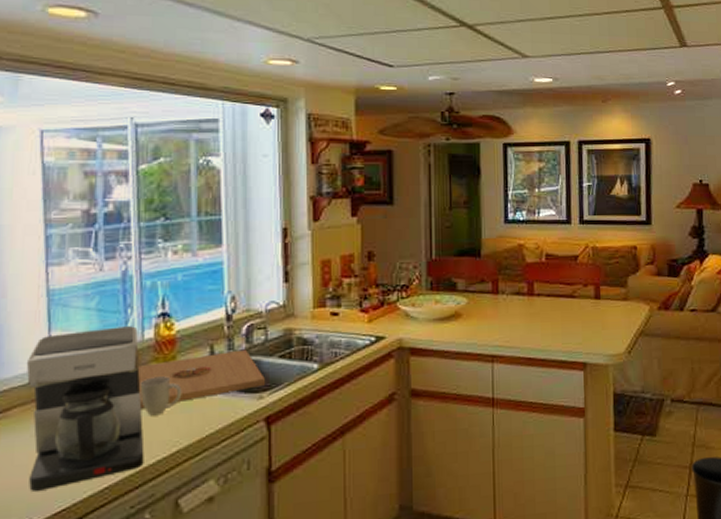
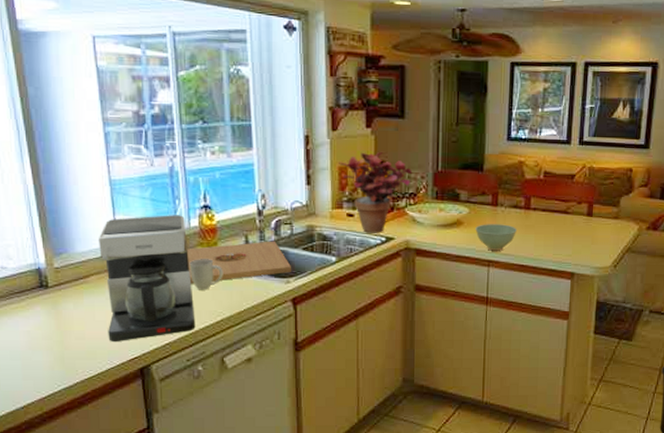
potted plant: none [321,242,404,333] -> present [339,152,413,233]
bowl: none [475,313,521,344] -> present [475,224,517,251]

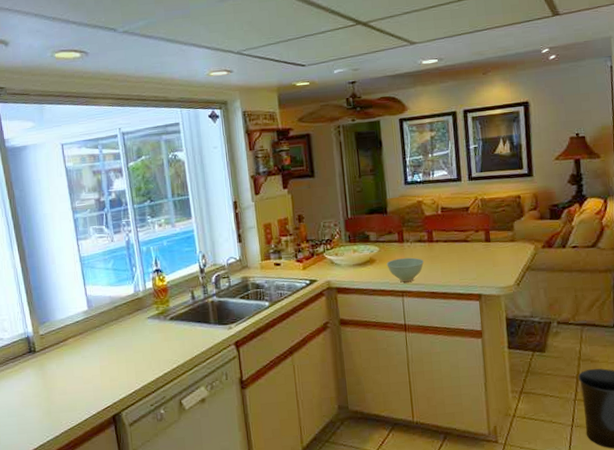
coffee maker: present [98,215,196,343] -> none [73,280,156,395]
platter: present [187,241,292,284] -> none [145,293,233,338]
mug: present [189,259,223,290] -> none [147,314,176,343]
potted plant: present [339,152,413,233] -> none [263,208,327,278]

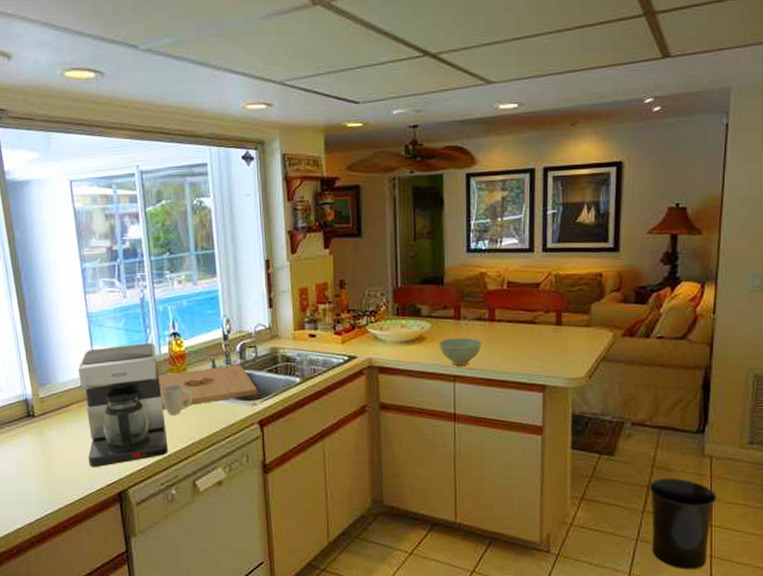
coffee maker: none [73,280,156,395] -> present [77,343,168,468]
platter: none [145,293,233,338] -> present [159,364,258,409]
mug: none [147,314,176,343] -> present [160,384,193,415]

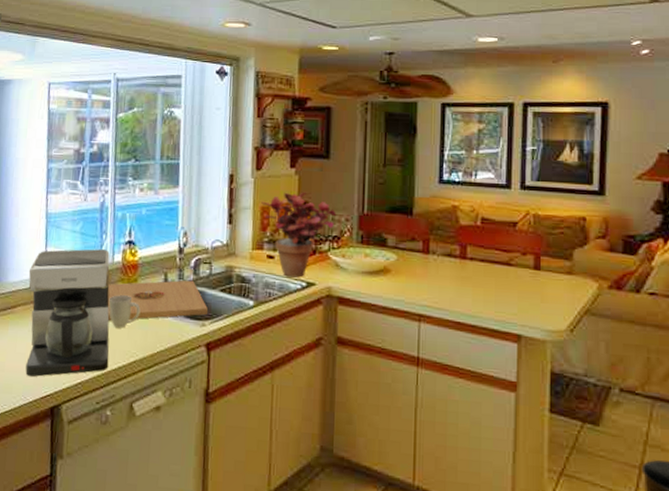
potted plant: none [299,272,372,353] -> present [261,193,337,278]
bowl: present [438,338,482,366] -> none [404,273,451,305]

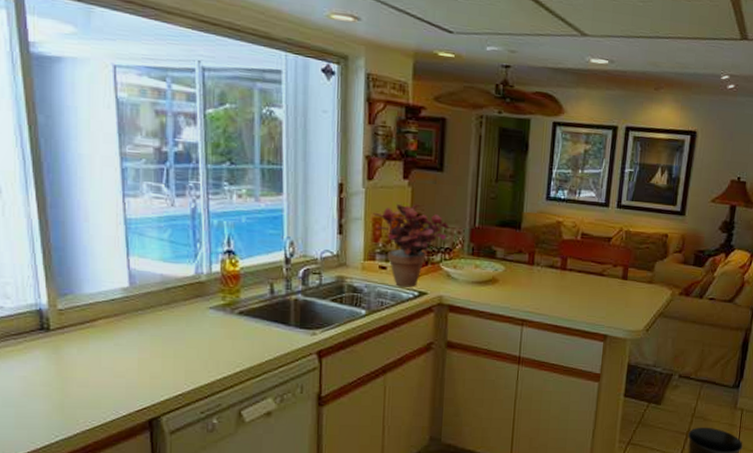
coffee maker: present [25,249,110,378] -> none [108,258,212,392]
platter: present [107,280,209,321] -> none [206,290,319,332]
mug: present [108,295,141,329] -> none [208,306,245,340]

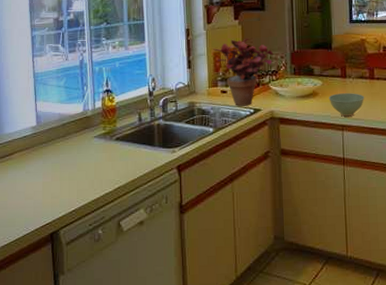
bowl: none [510,282,552,311] -> present [329,93,364,117]

